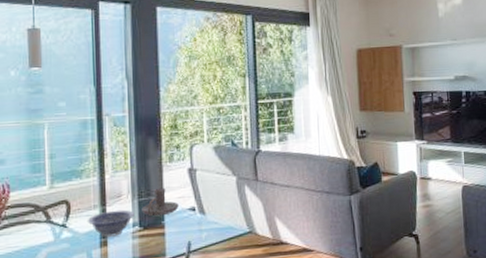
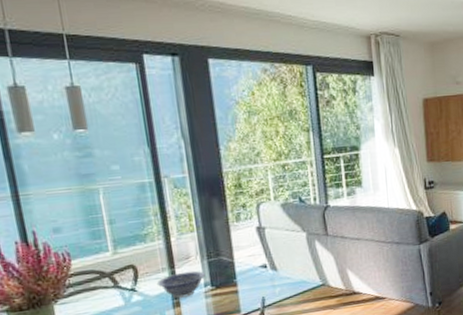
candle holder: present [141,187,179,217] -> none [212,247,250,276]

